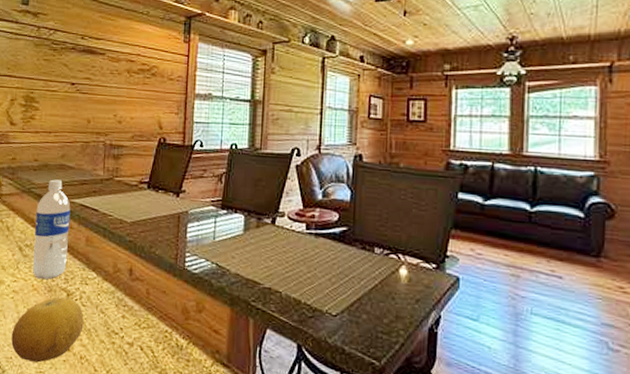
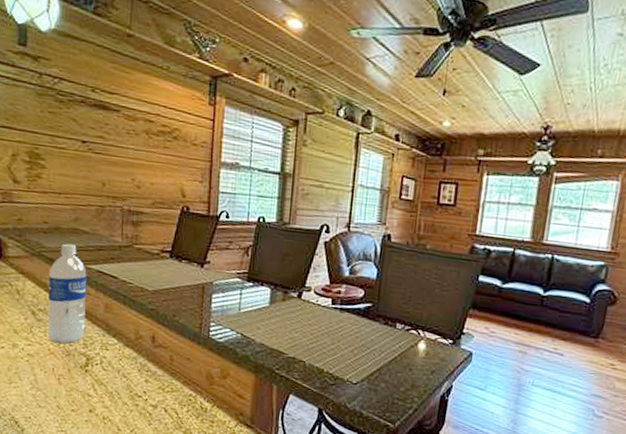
fruit: present [11,297,84,363] -> none [29,361,105,422]

